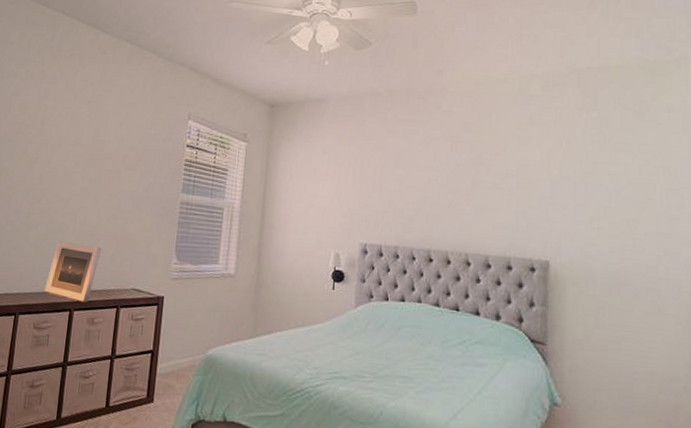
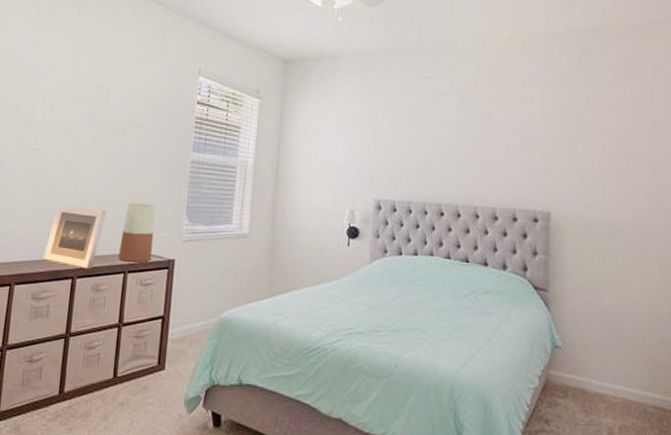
vase: none [112,240,147,299] -> present [118,202,156,263]

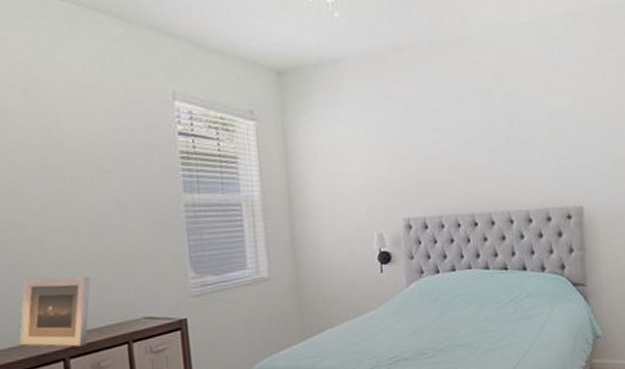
vase: present [118,202,156,263] -> none [114,260,157,331]

